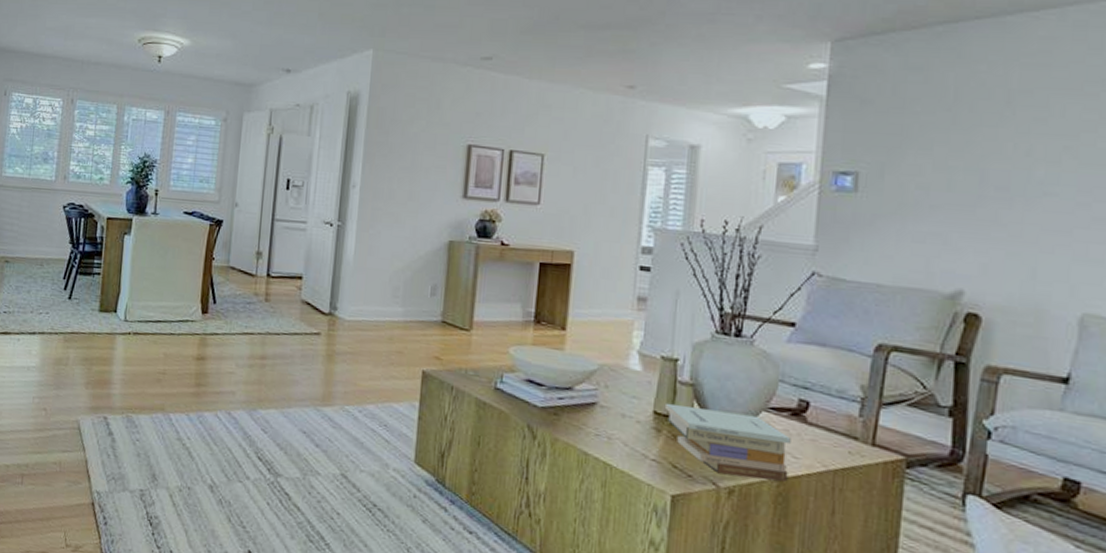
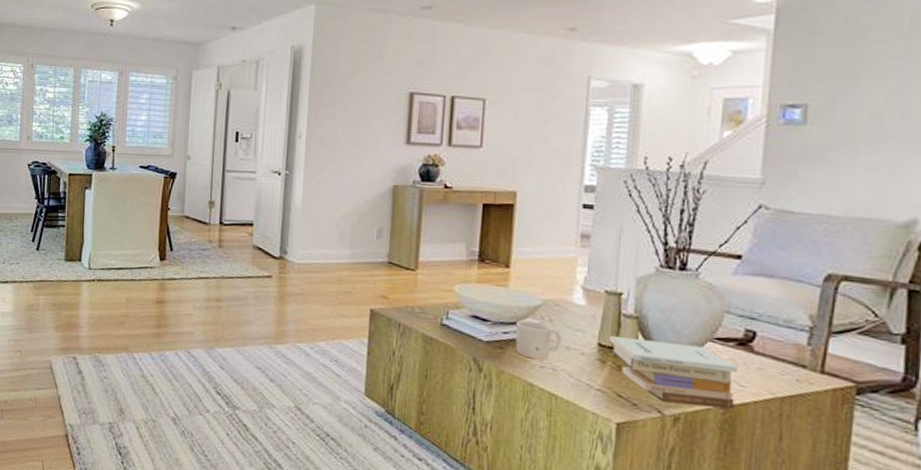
mug: none [570,385,618,428] -> present [515,320,562,360]

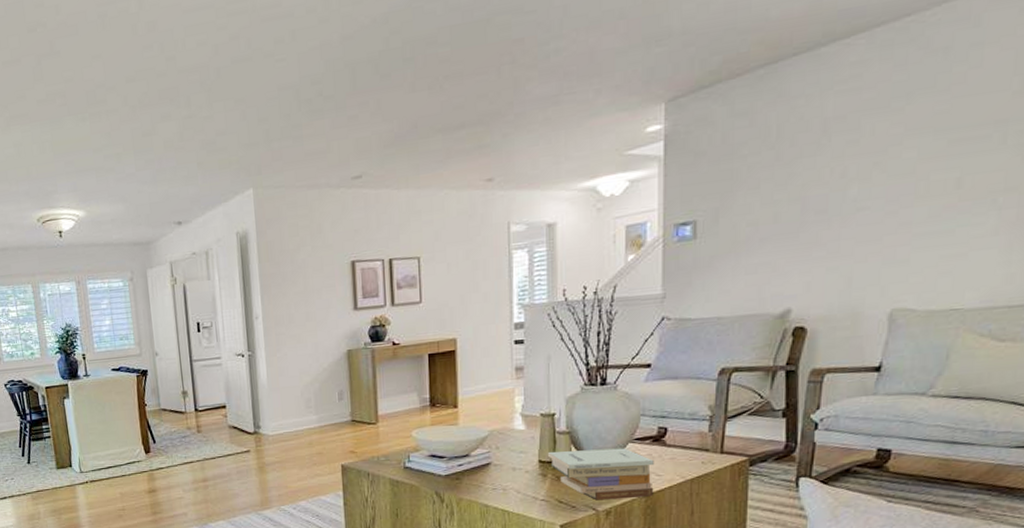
mug: present [515,320,562,360] -> none [469,450,509,484]

